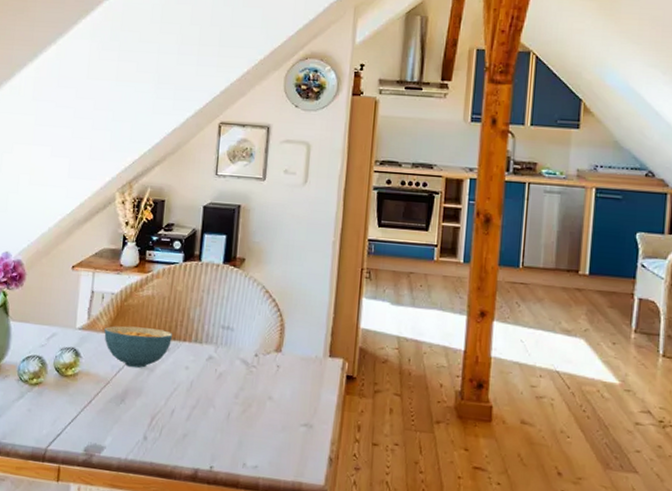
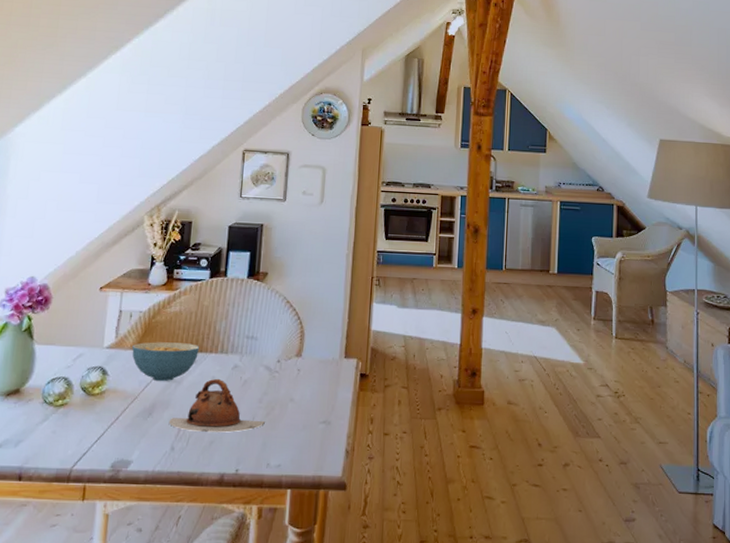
teapot: none [141,368,241,427] -> present [168,378,265,433]

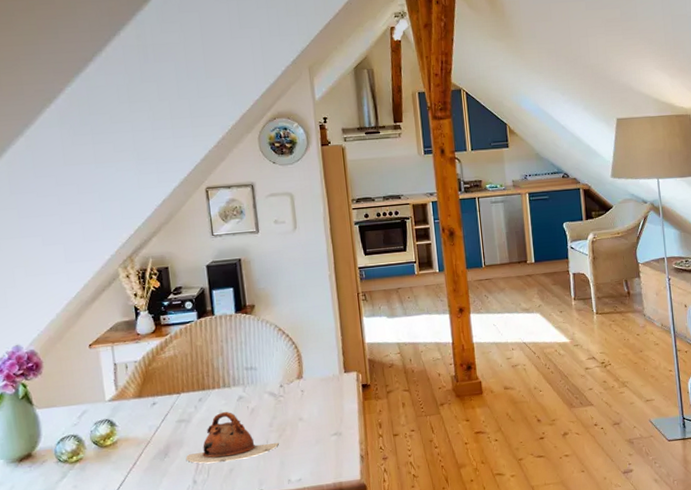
cereal bowl: present [132,342,199,381] -> none [134,383,202,424]

